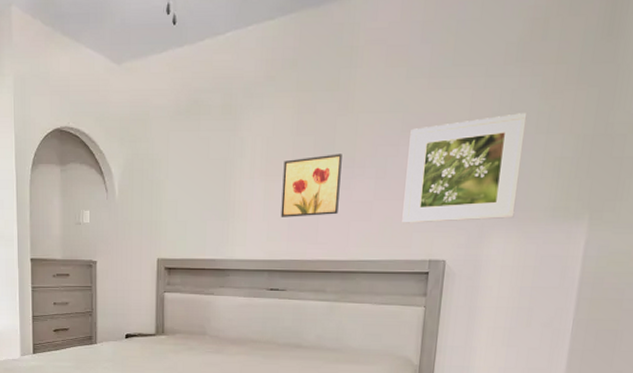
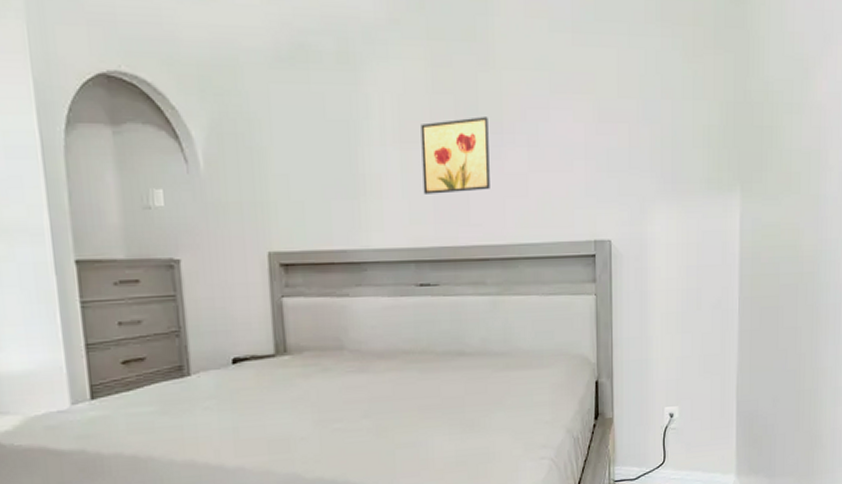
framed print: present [402,113,527,223] -> none [559,76,673,199]

